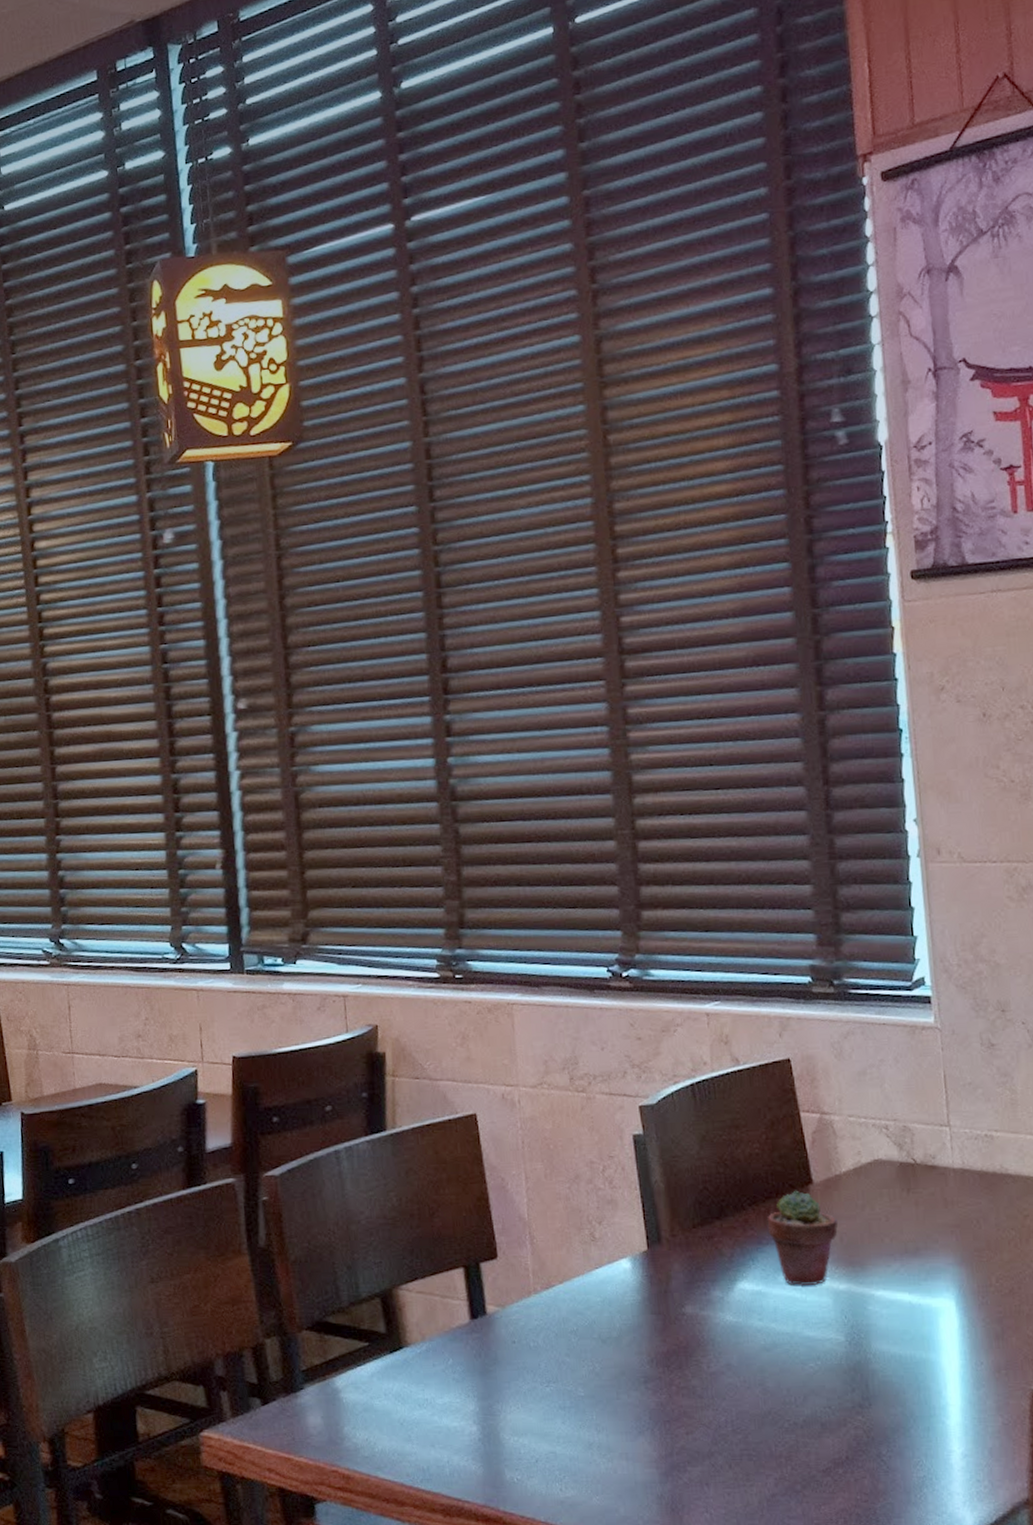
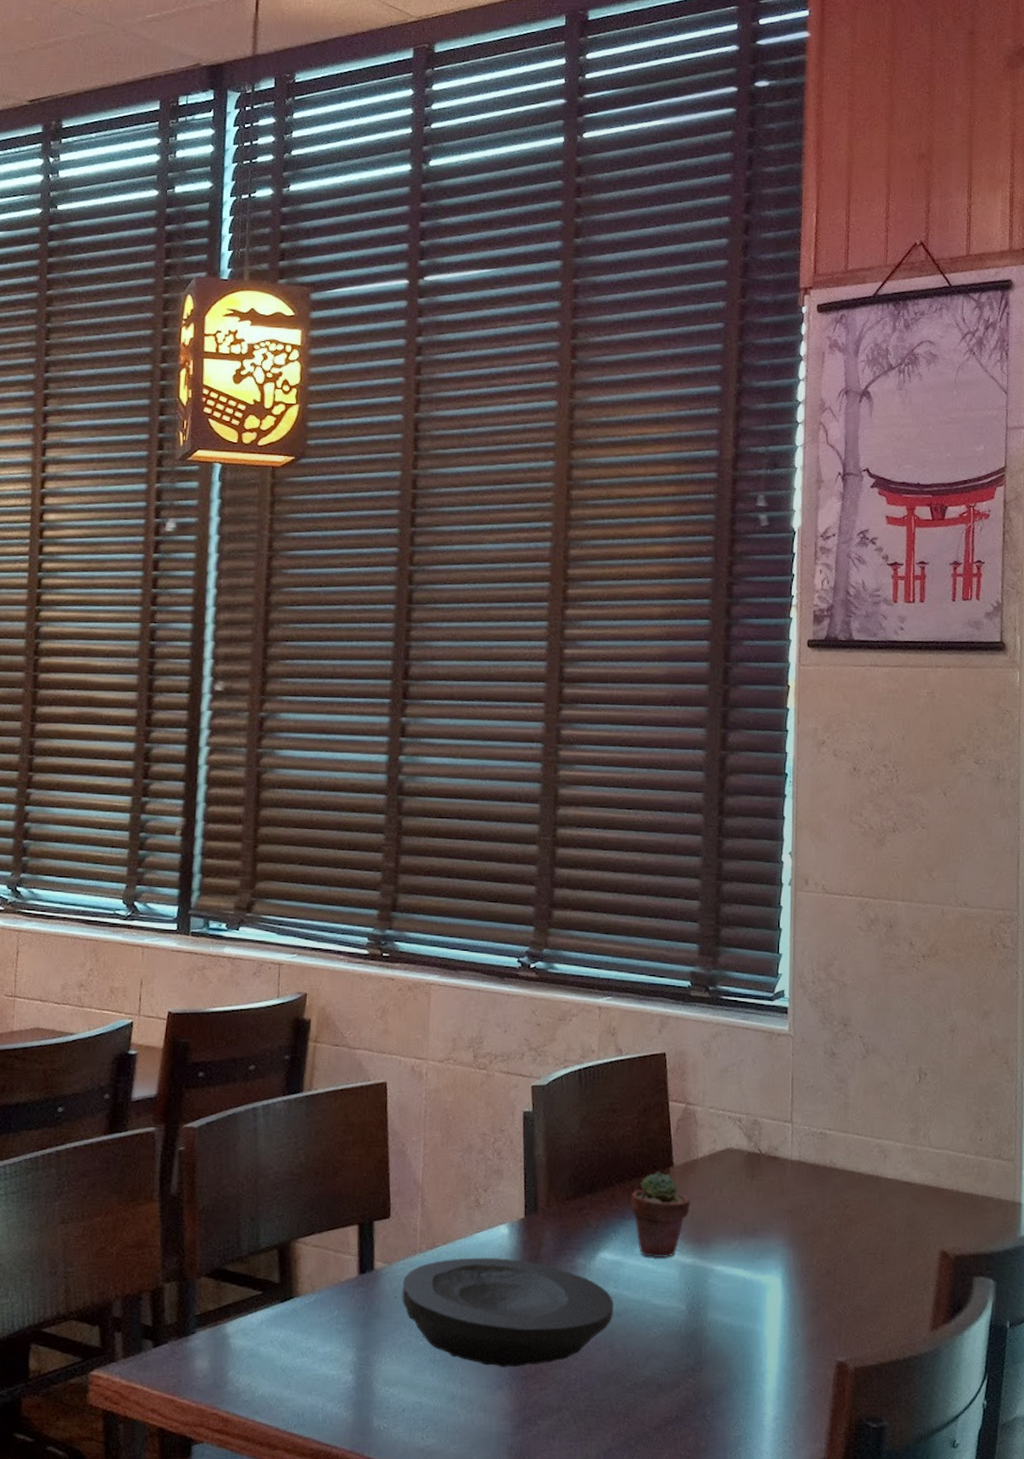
plate: none [519,1294,761,1412] -> present [402,1257,613,1367]

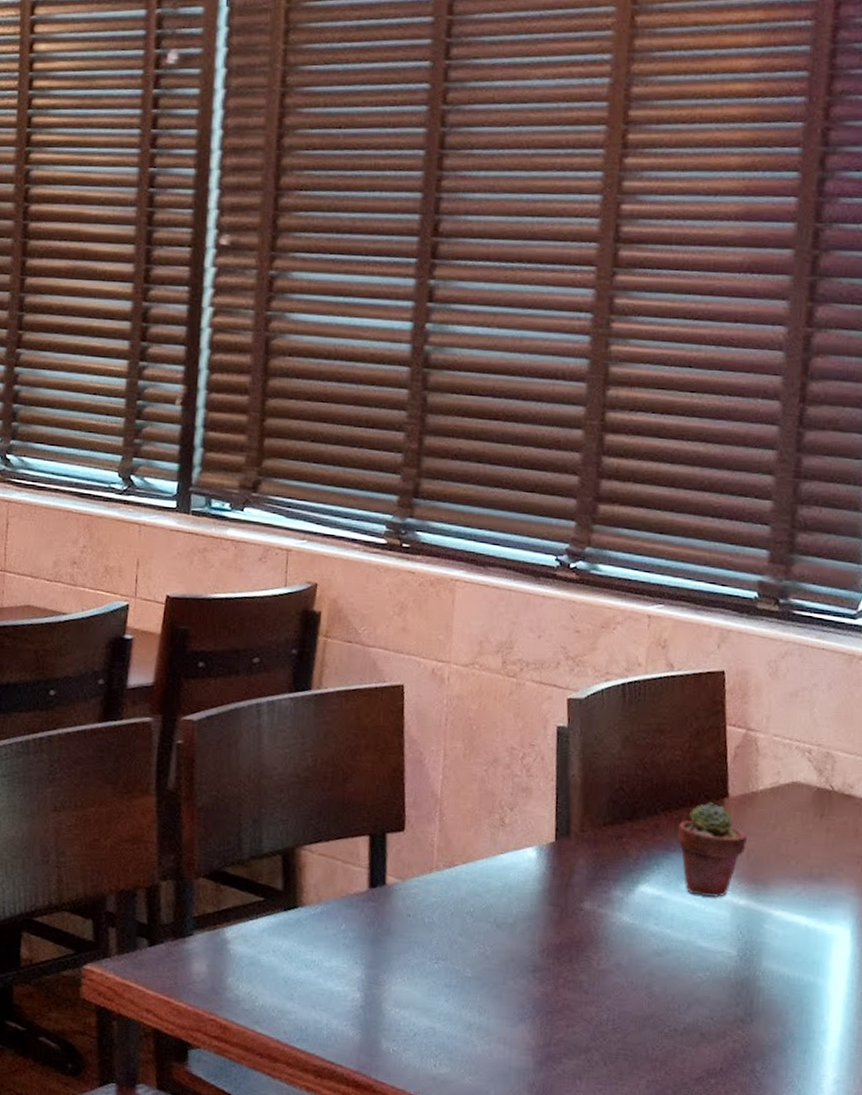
plate: present [402,1257,613,1367] -> none [415,879,653,1001]

